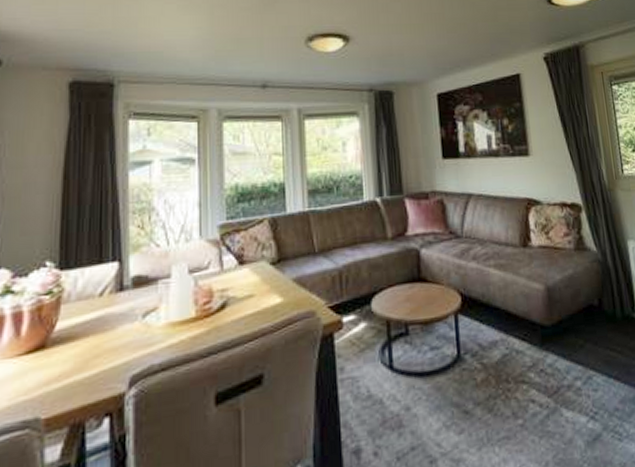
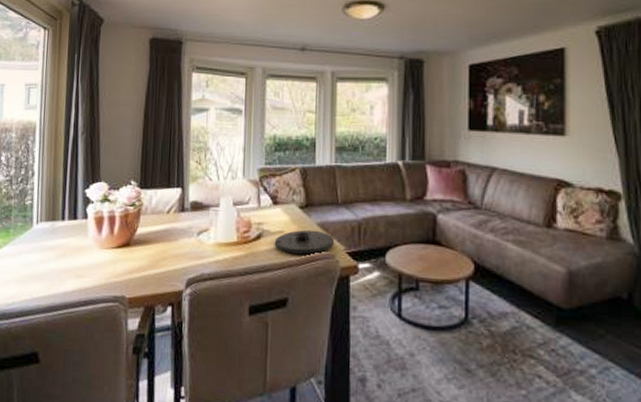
plate: none [242,287,314,320] -> present [274,229,335,255]

